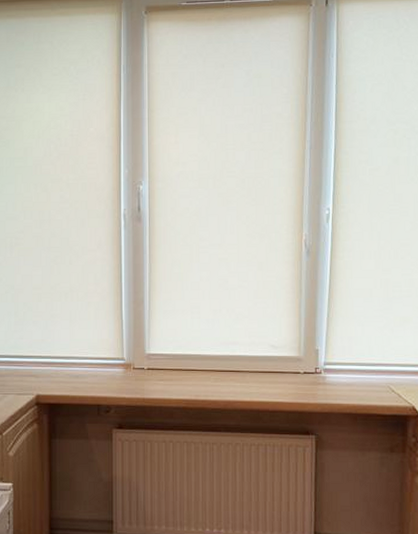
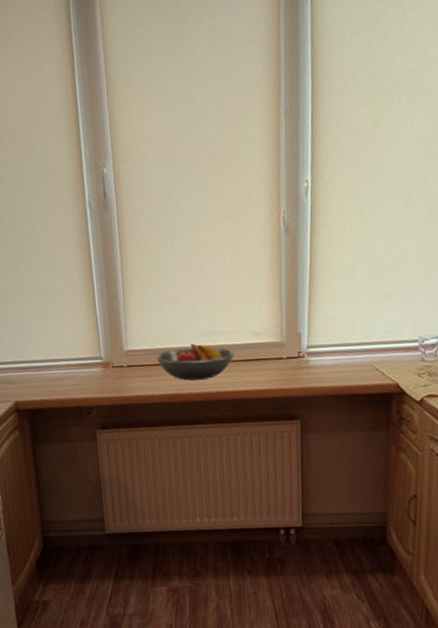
fruit bowl: none [176,352,253,388] -> present [156,343,234,381]

